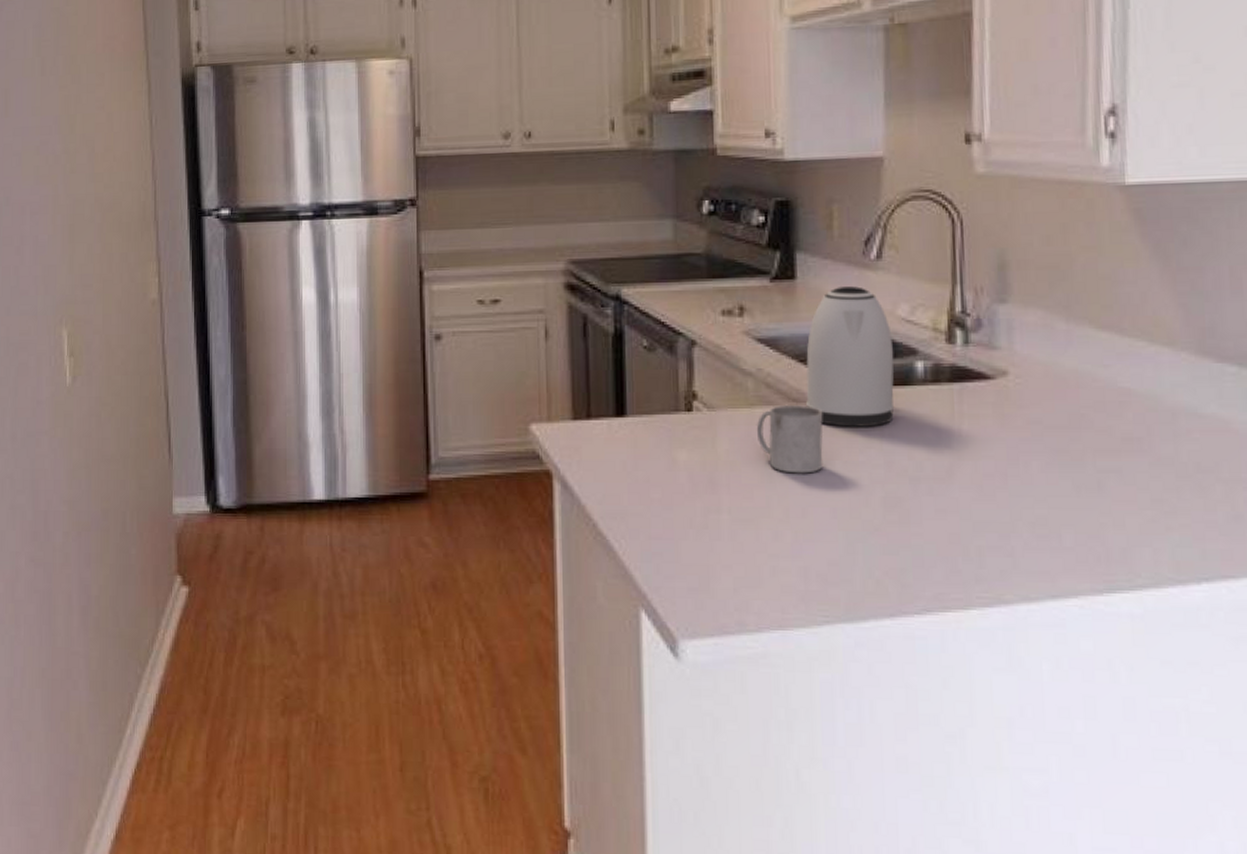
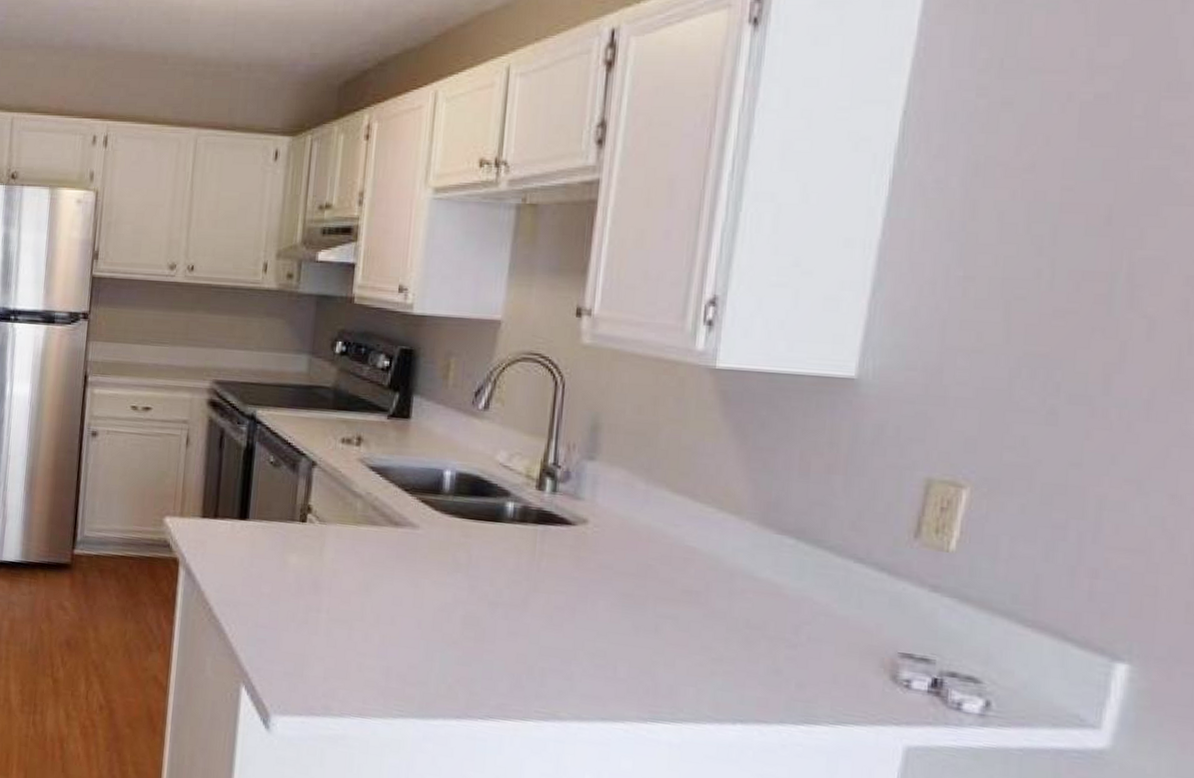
mug: present [756,405,824,474] -> none [359,526,420,588]
kettle: present [806,286,895,427] -> none [406,430,489,554]

